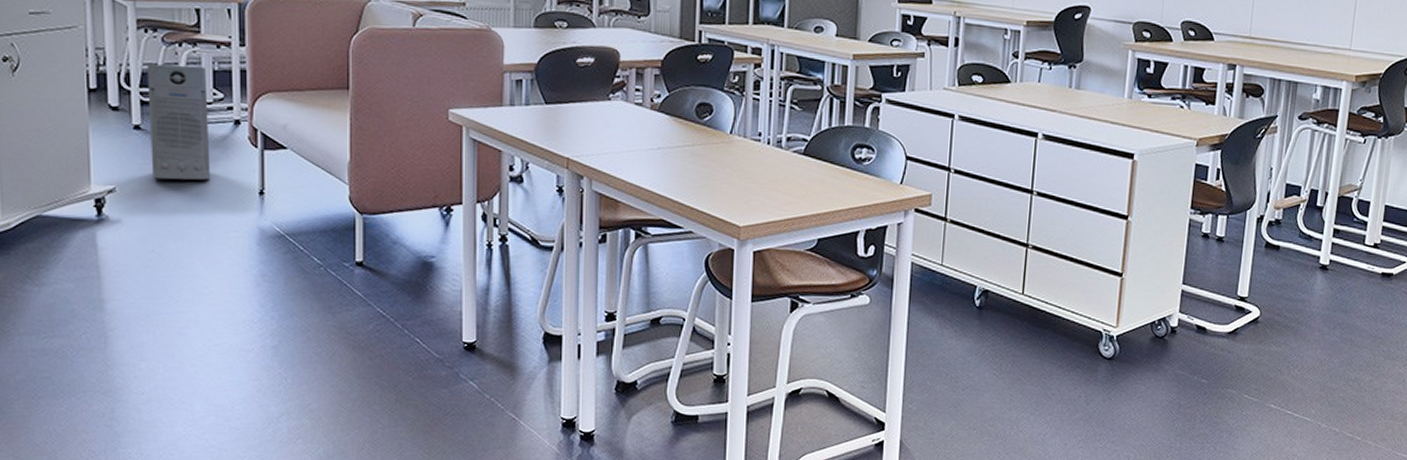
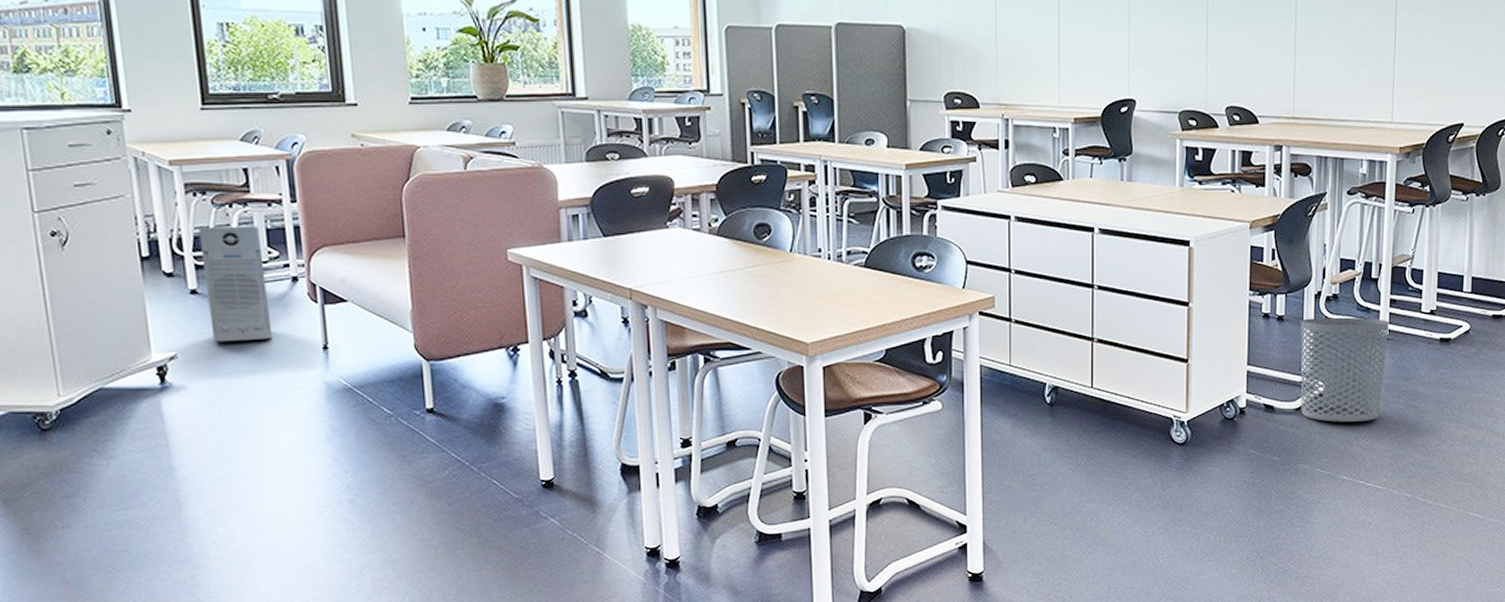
waste bin: none [1233,241,1331,351] -> present [1300,317,1389,422]

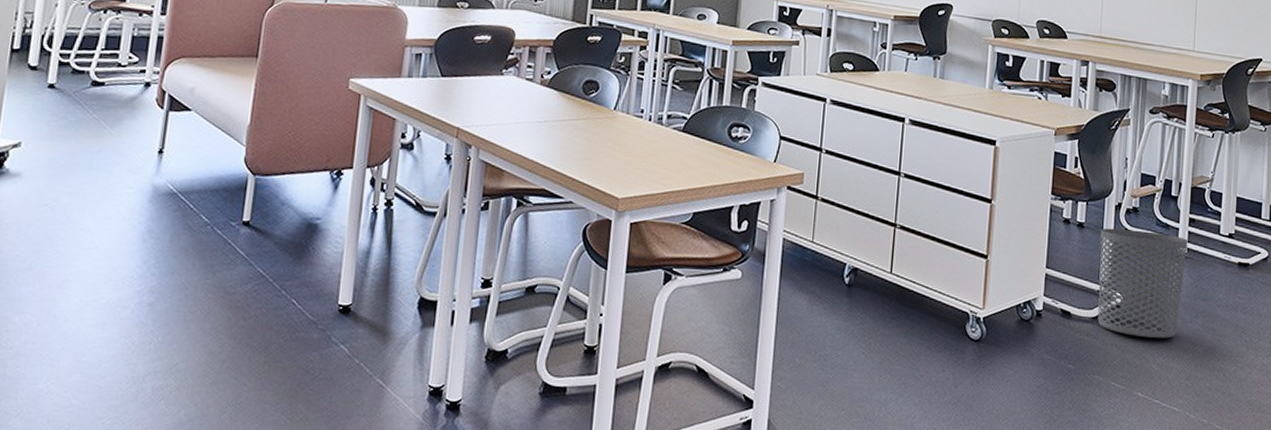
air purifier: present [198,227,273,342] -> none [57,28,126,138]

